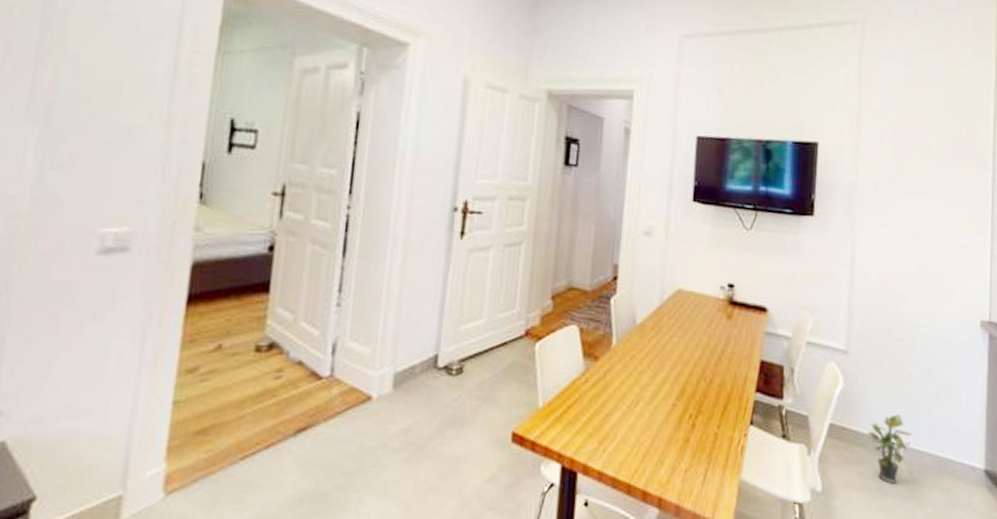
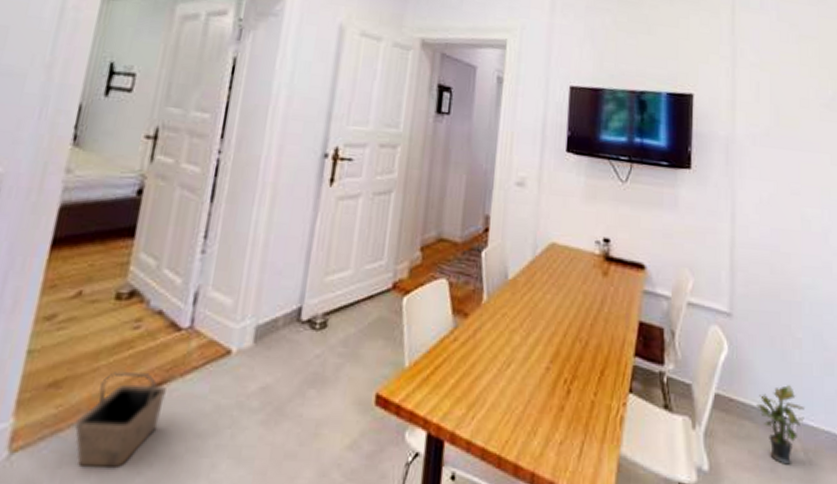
basket: none [225,417,312,506] -> present [74,371,167,469]

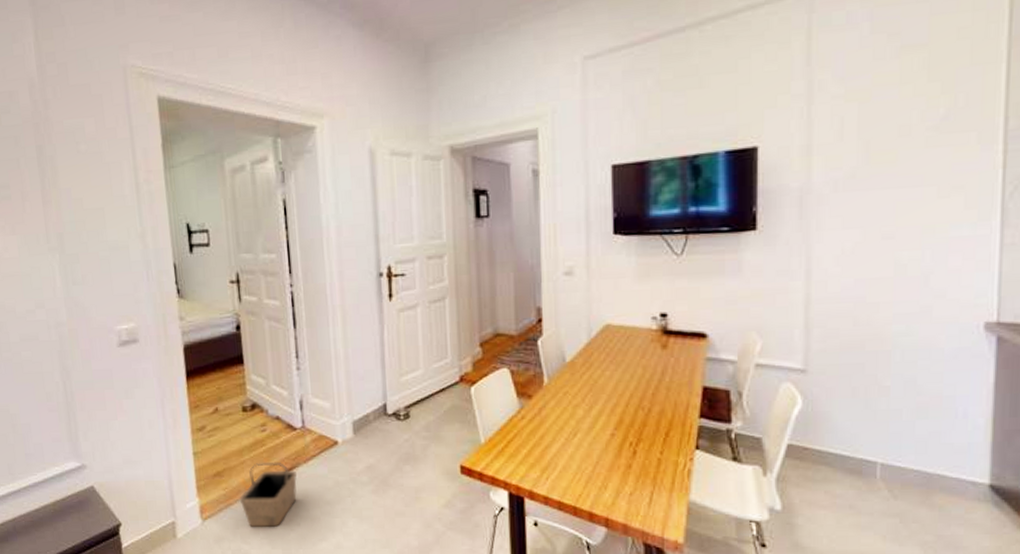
potted plant: present [756,385,806,465] -> none [834,431,892,502]

